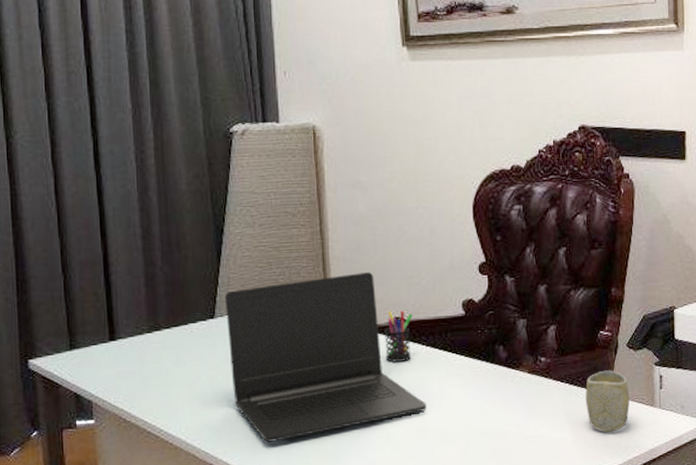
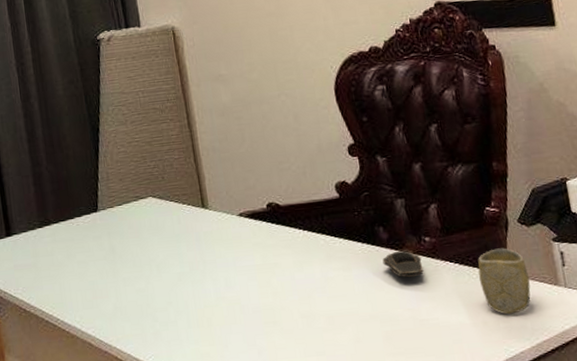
laptop: present [224,272,427,442] -> none [105,160,311,330]
pen holder: present [385,310,413,362] -> none [260,195,289,248]
computer mouse: none [499,369,536,396] -> present [382,250,424,278]

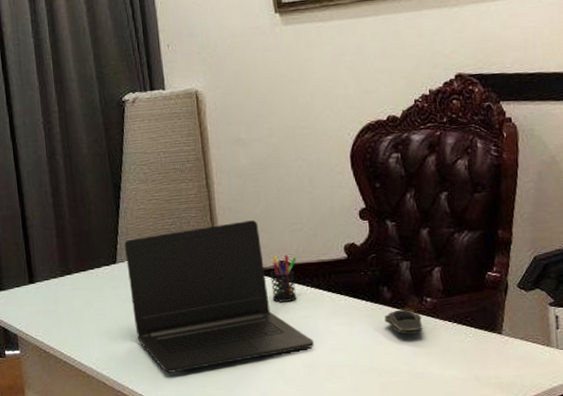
laptop: none [105,160,311,330] -> present [124,220,314,373]
pen holder: none [260,195,289,248] -> present [270,254,297,302]
cup: present [478,248,531,315] -> none [475,310,524,371]

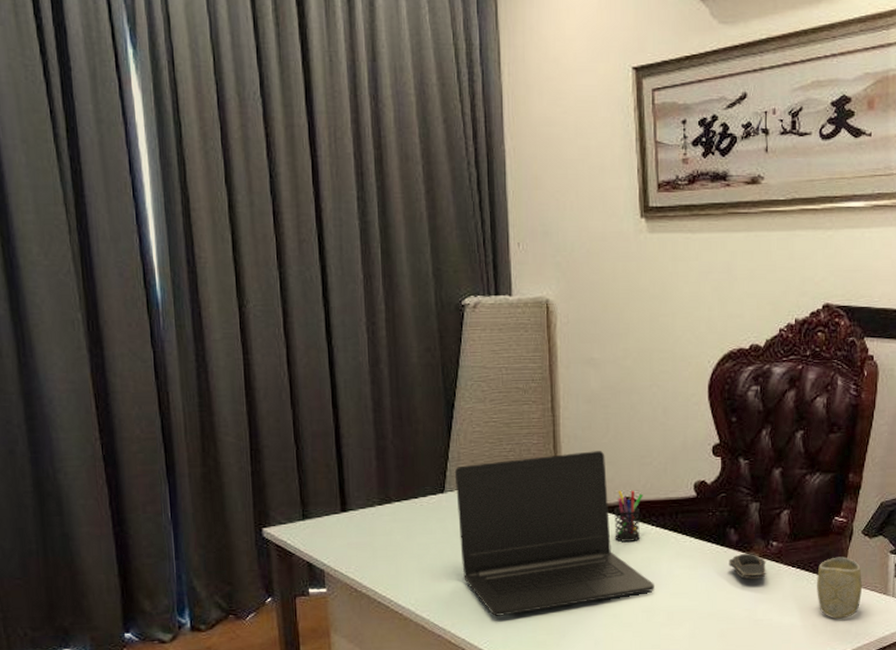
cup: none [475,310,524,371] -> present [817,557,862,619]

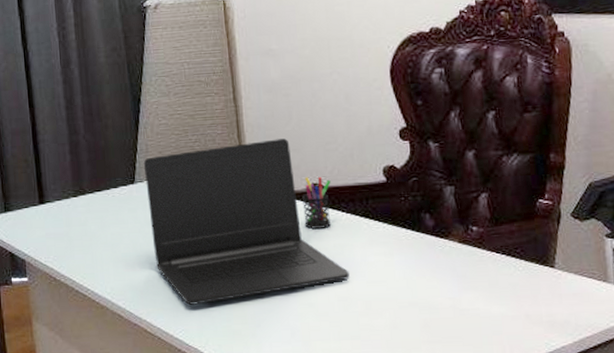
computer mouse: present [729,553,766,580] -> none [426,238,468,267]
cup: present [817,557,862,619] -> none [525,241,578,309]

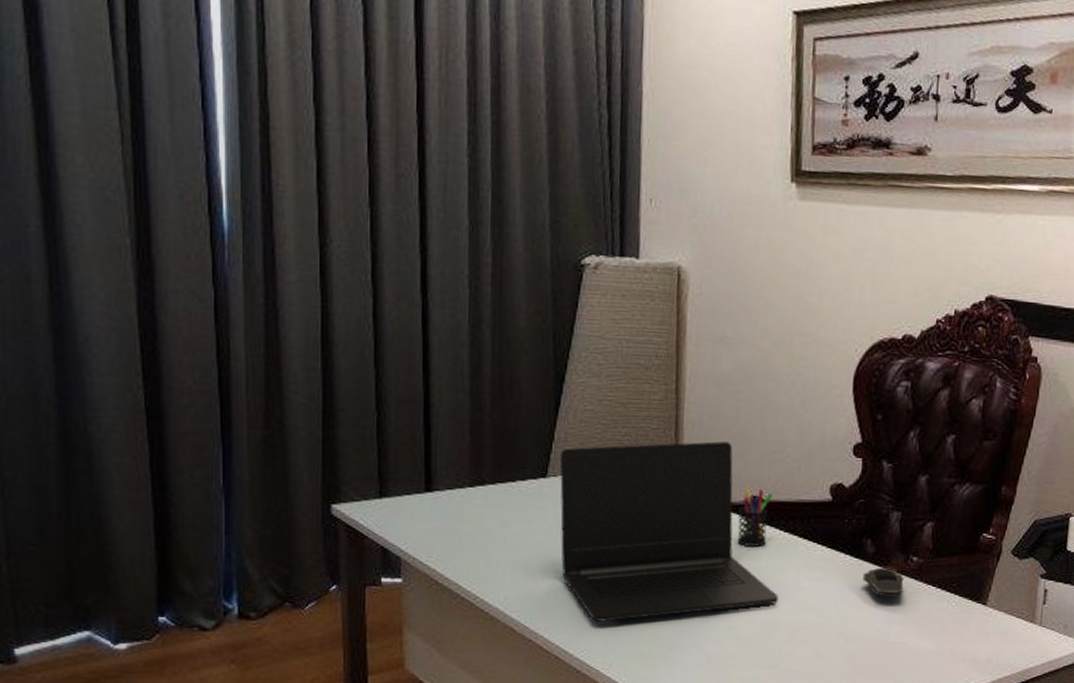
computer mouse: none [426,238,468,267] -> present [862,567,904,597]

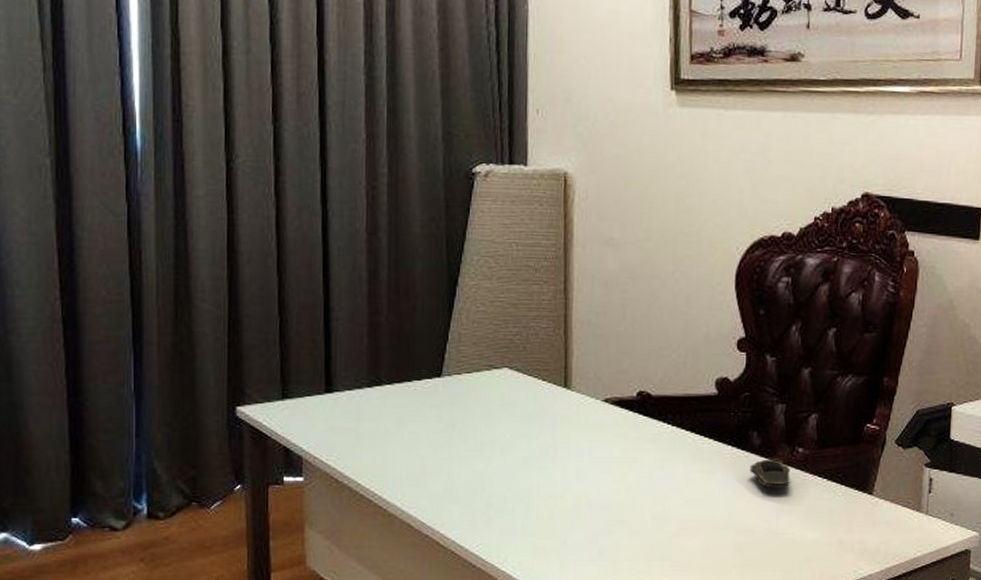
laptop: present [559,441,778,622] -> none [453,339,667,517]
pen holder: present [737,488,772,546] -> none [626,383,660,440]

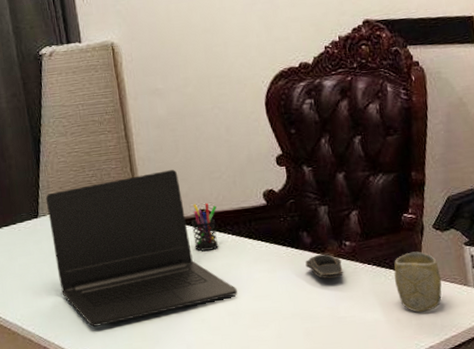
laptop: none [453,339,667,517] -> present [45,170,237,327]
pen holder: none [626,383,660,440] -> present [191,203,218,251]
cup: none [844,468,894,536] -> present [394,251,442,313]

